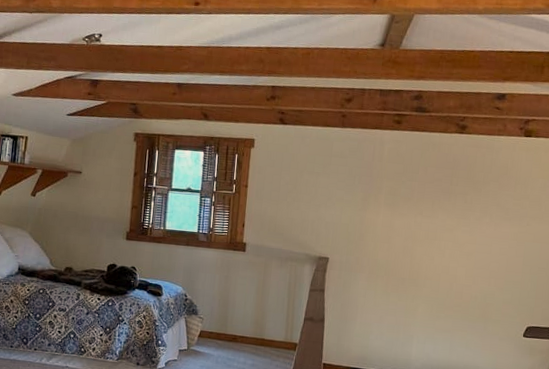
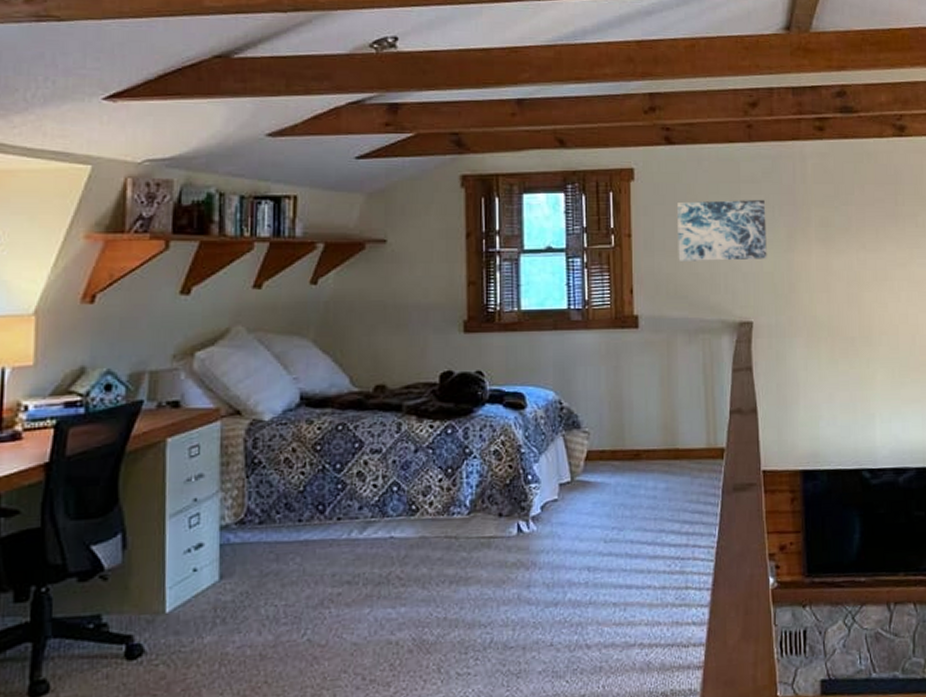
wall art: none [279,166,349,214] -> present [677,200,767,261]

